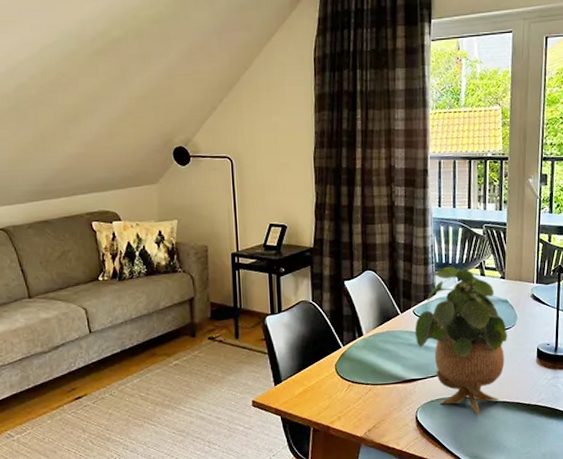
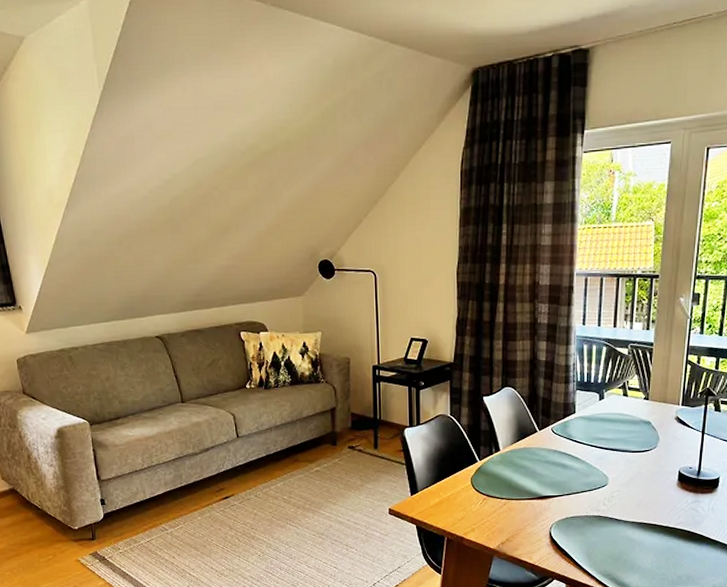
potted plant: present [414,266,507,415] -> none [552,385,648,535]

